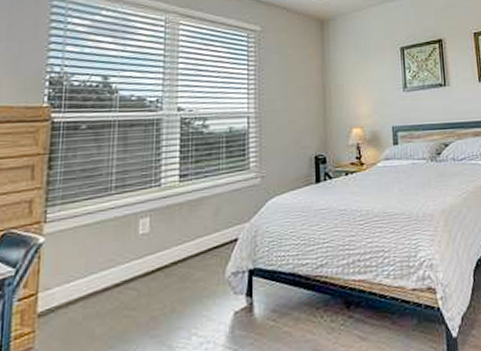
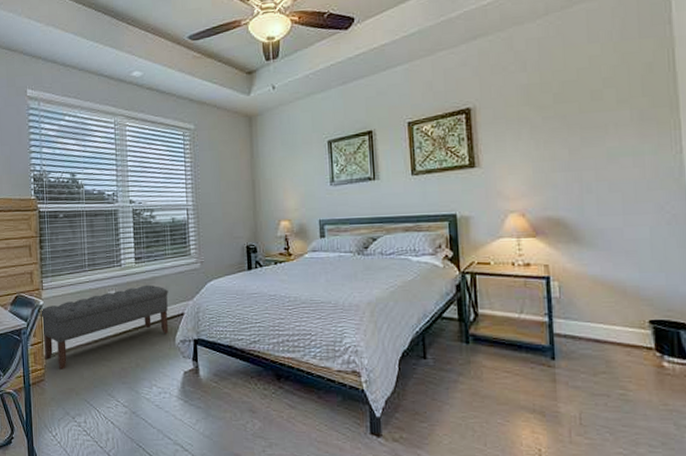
bench: none [37,206,220,330] -> present [40,284,169,369]

